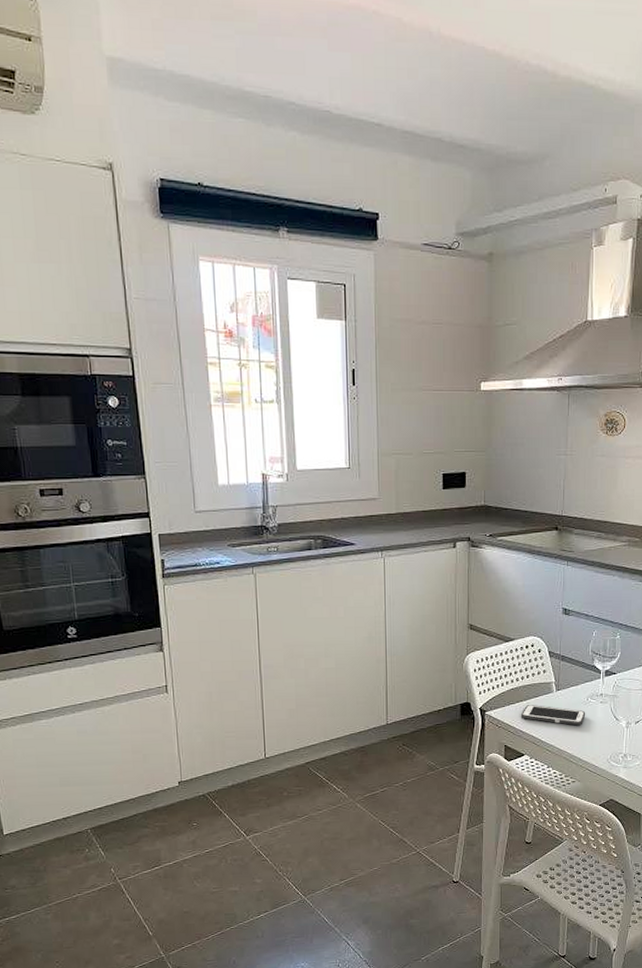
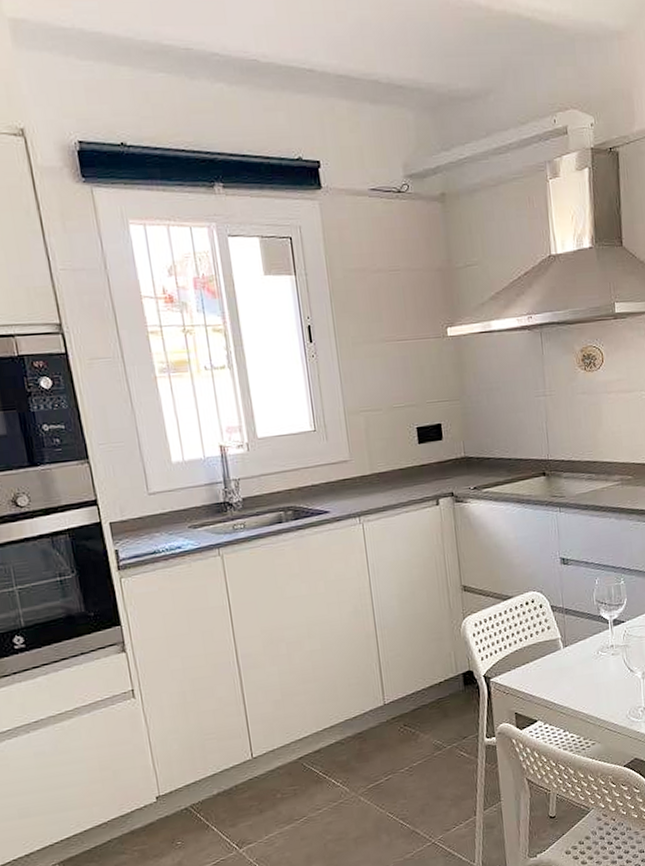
cell phone: present [522,705,586,726] -> none [529,664,598,683]

